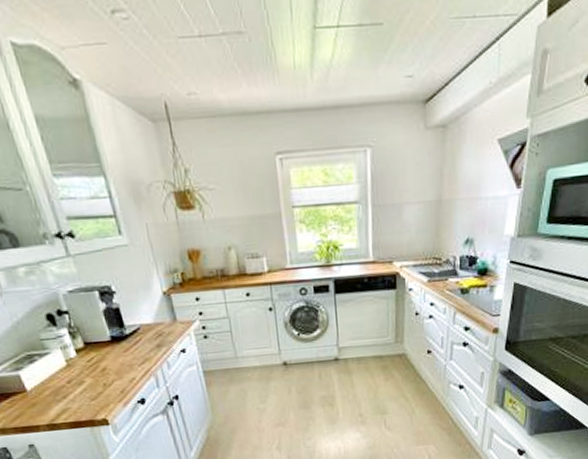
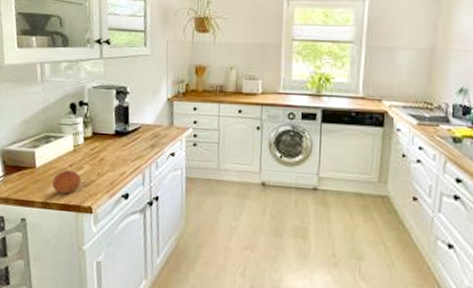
fruit: none [52,386,87,412] -> present [52,170,81,194]

